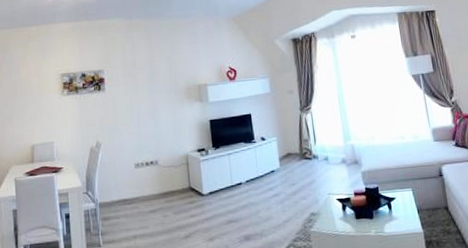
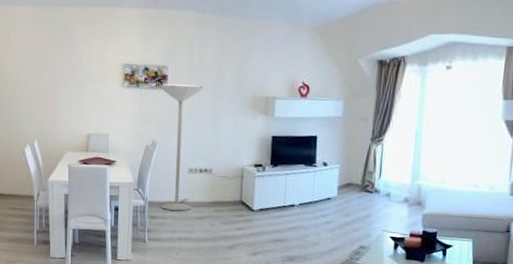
floor lamp: none [97,83,144,209] -> present [159,84,203,211]

